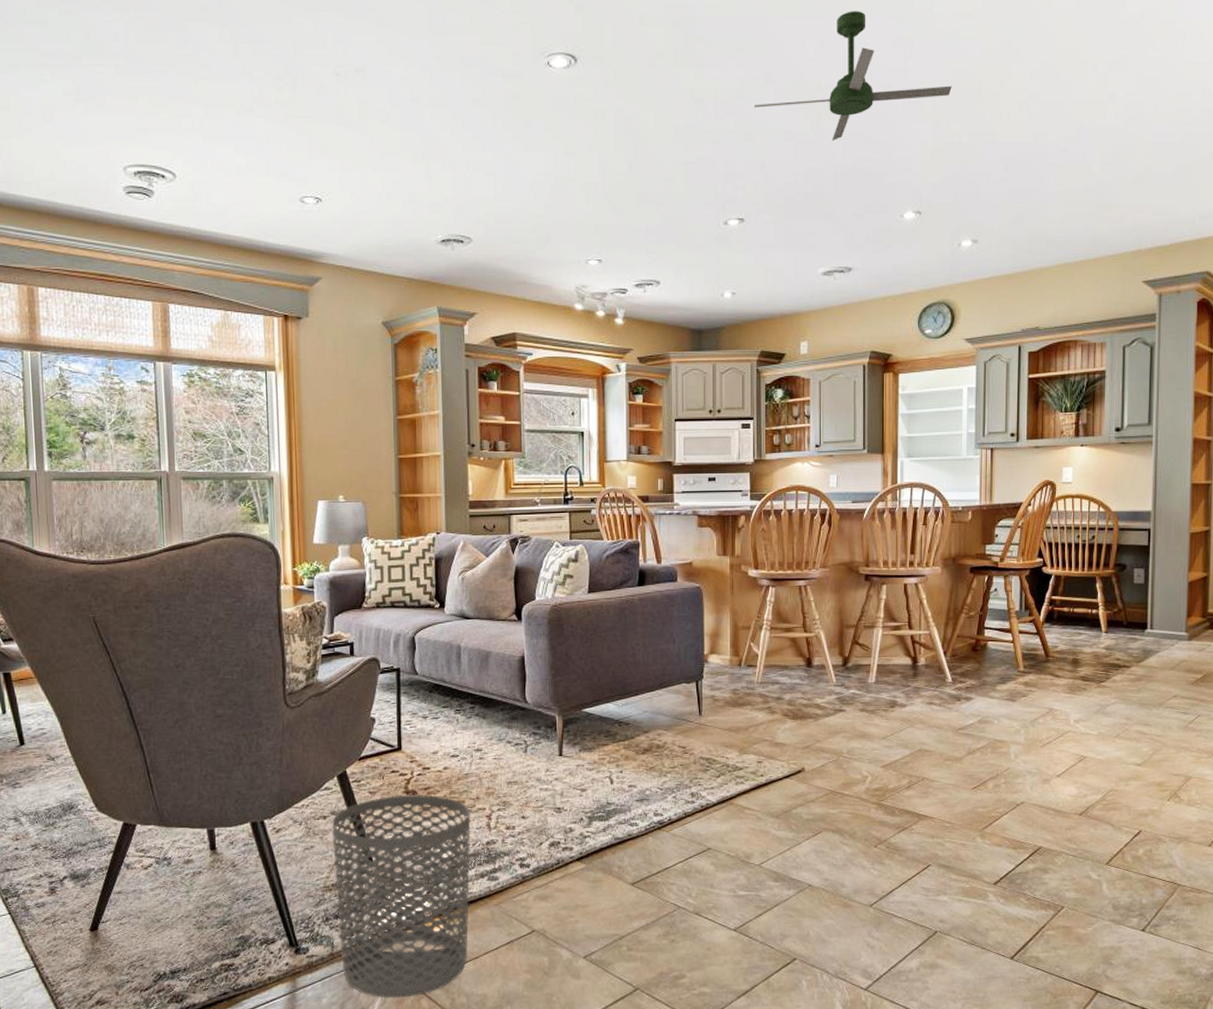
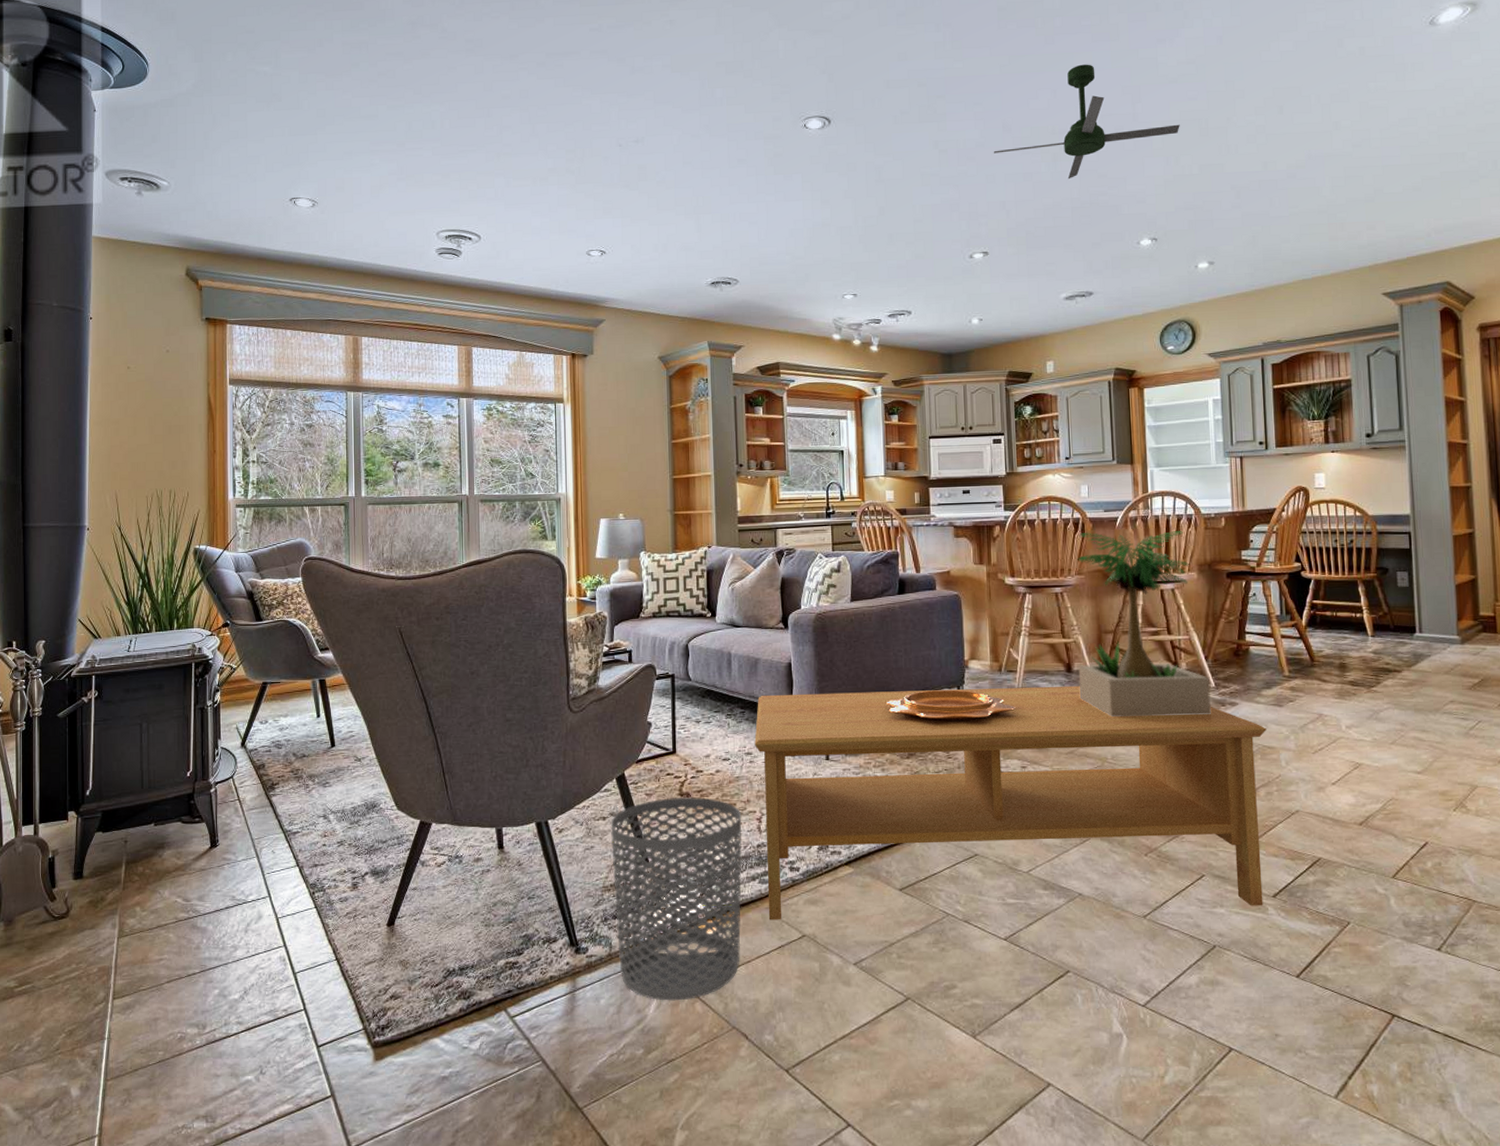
coffee table: none [485,680,998,917] -> present [754,685,1266,920]
decorative bowl: none [622,684,754,717] -> present [885,690,1016,722]
potted plant: none [818,524,948,711] -> present [1077,531,1212,717]

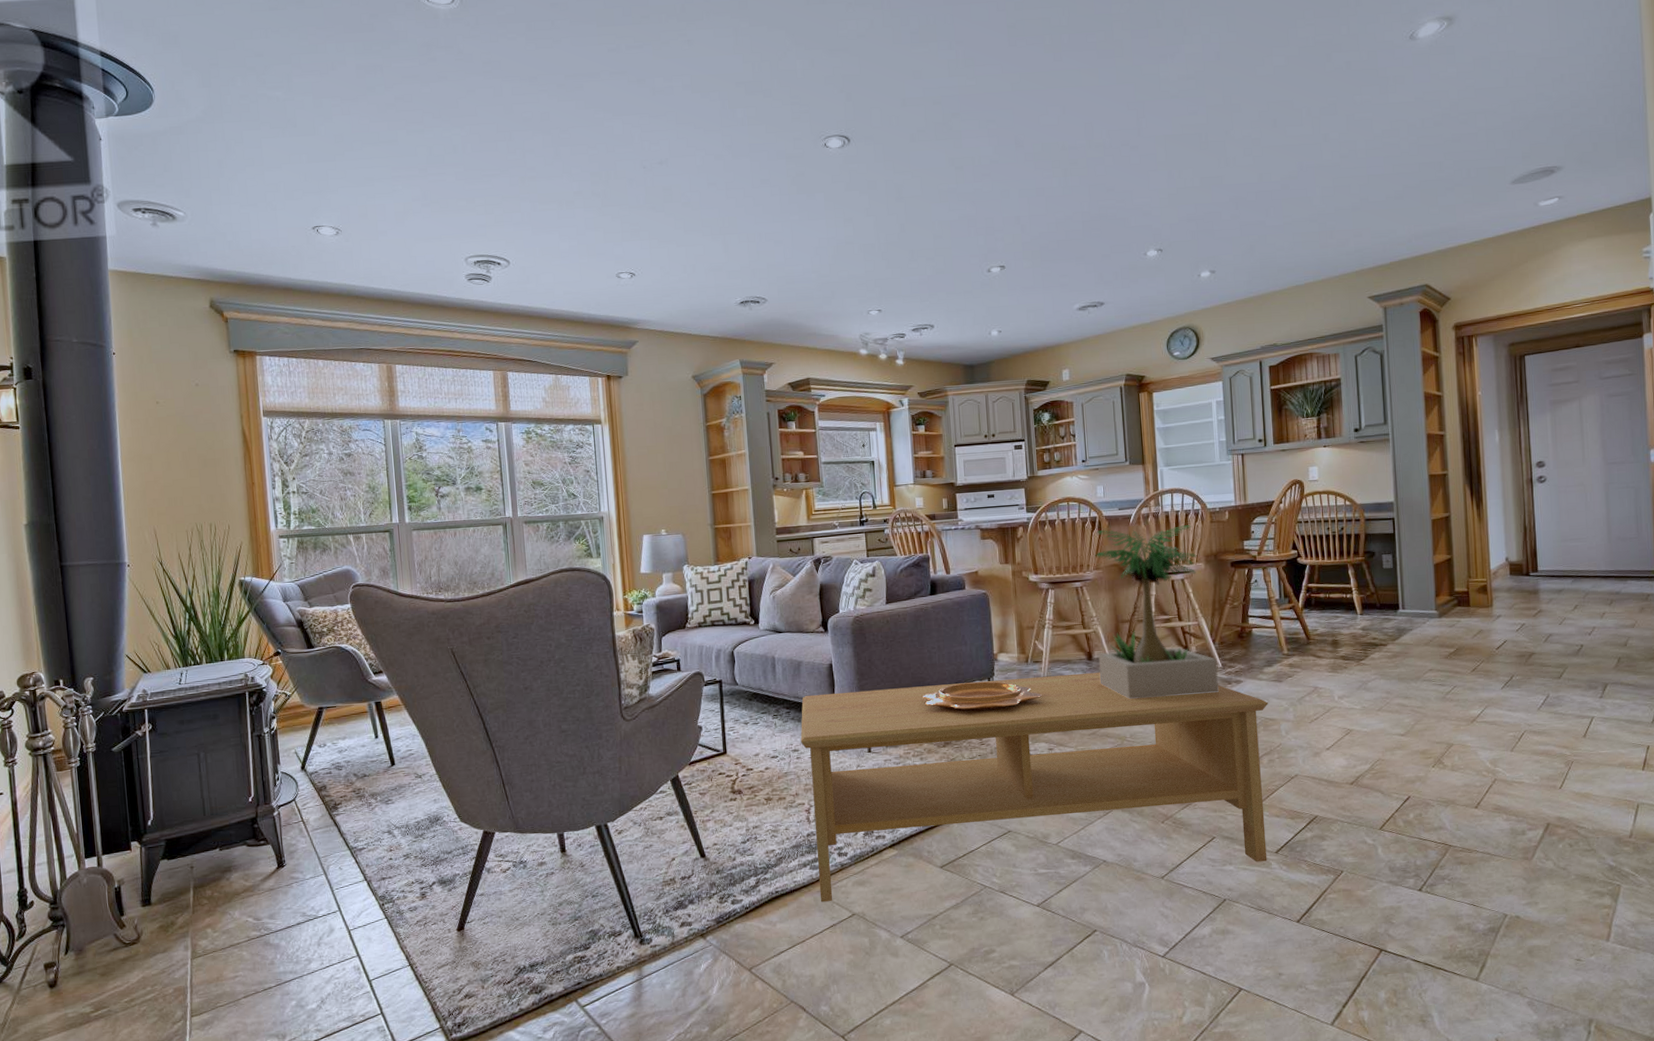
waste bin: present [611,796,743,1001] -> none [667,793,796,982]
ceiling fan: present [993,64,1180,180] -> none [1007,80,1182,194]

